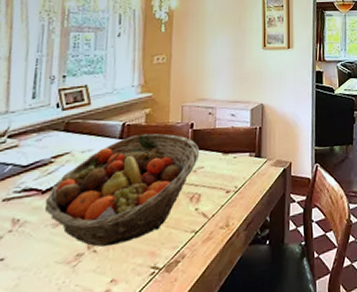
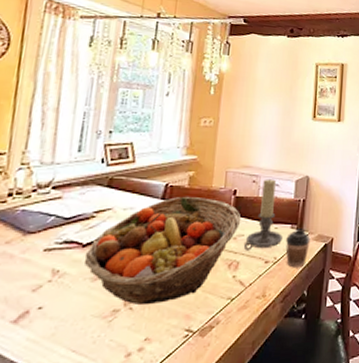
candle holder: none [205,109,242,182] -> present [244,179,282,251]
coffee cup: none [245,156,269,195] -> present [285,229,311,268]

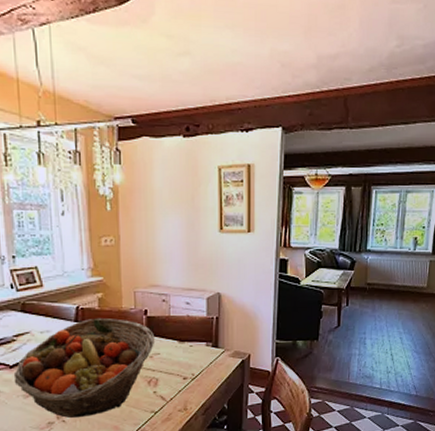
candle holder: present [244,179,282,251] -> none [162,297,198,368]
coffee cup: present [285,229,311,268] -> none [202,346,227,384]

